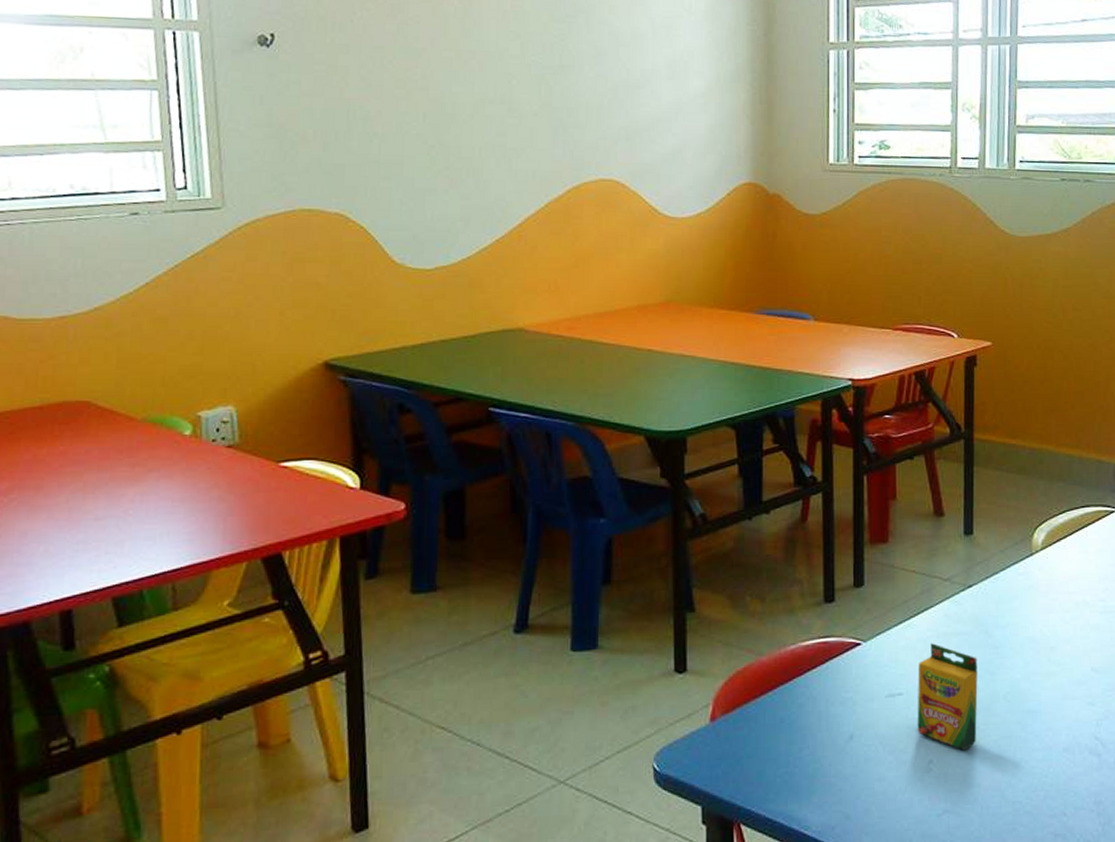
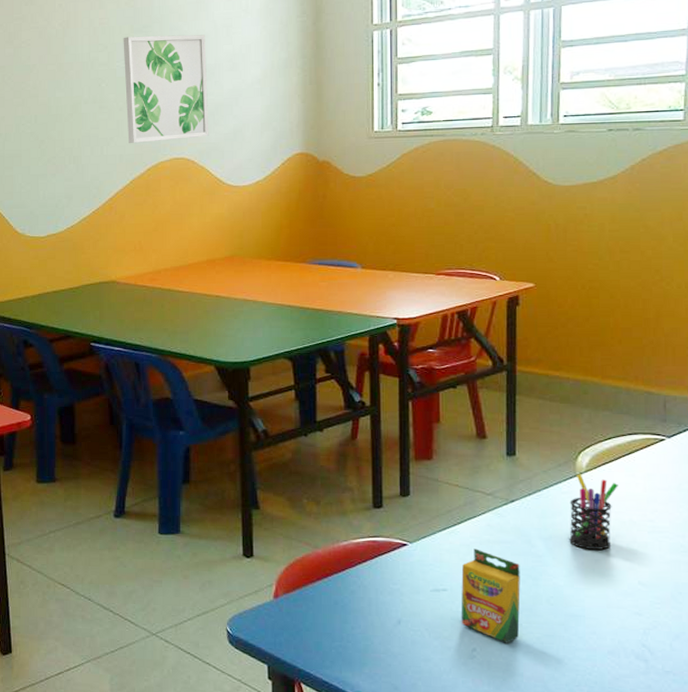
wall art: none [540,26,643,158] -> present [123,34,209,143]
pen holder: none [1025,552,1072,636] -> present [569,474,618,550]

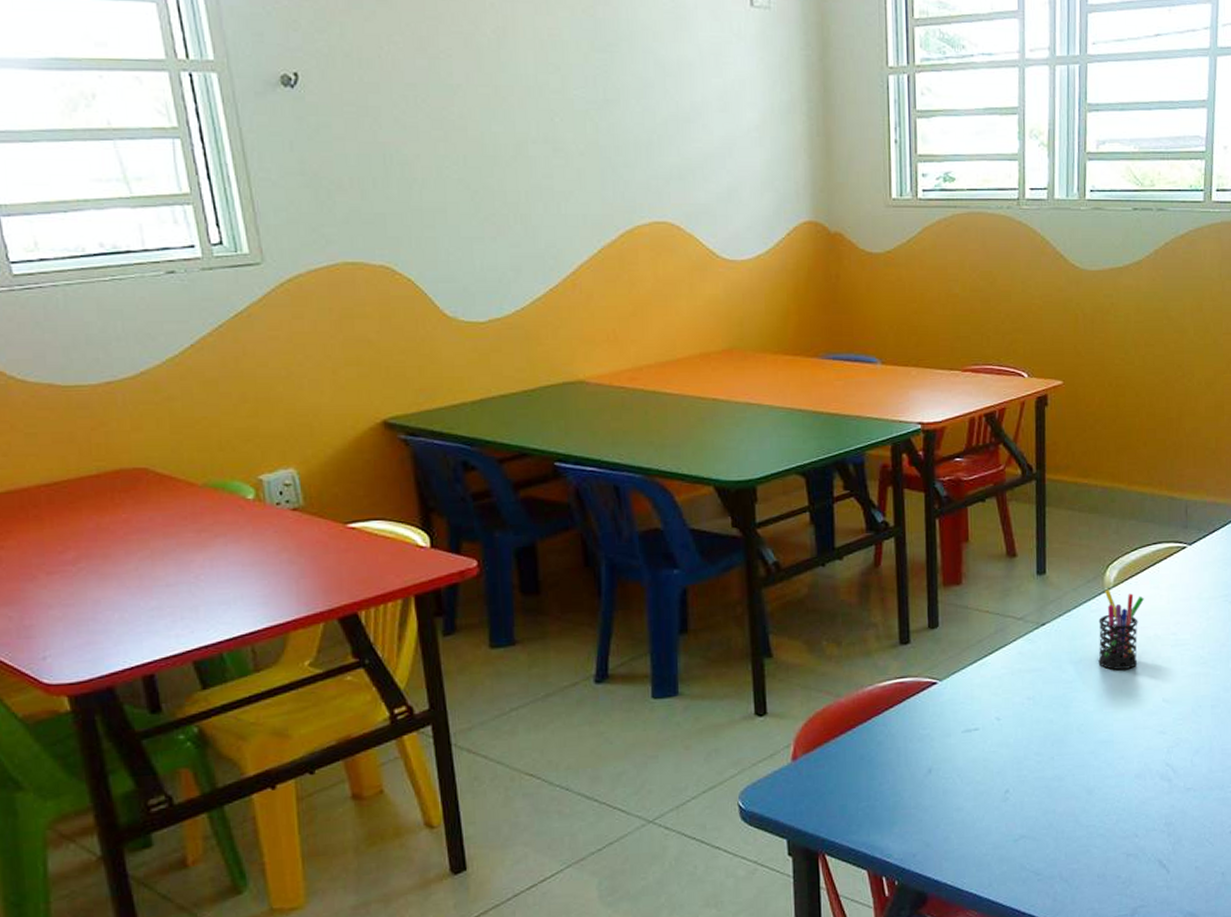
wall art: present [123,34,209,143] -> none [581,56,697,200]
crayon box: present [461,548,521,644] -> none [993,680,1052,780]

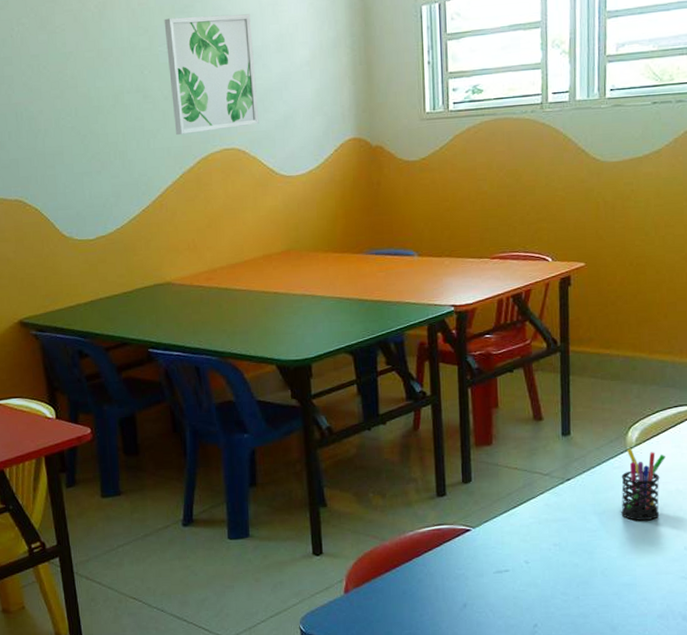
wall art: none [581,56,697,200] -> present [164,14,259,135]

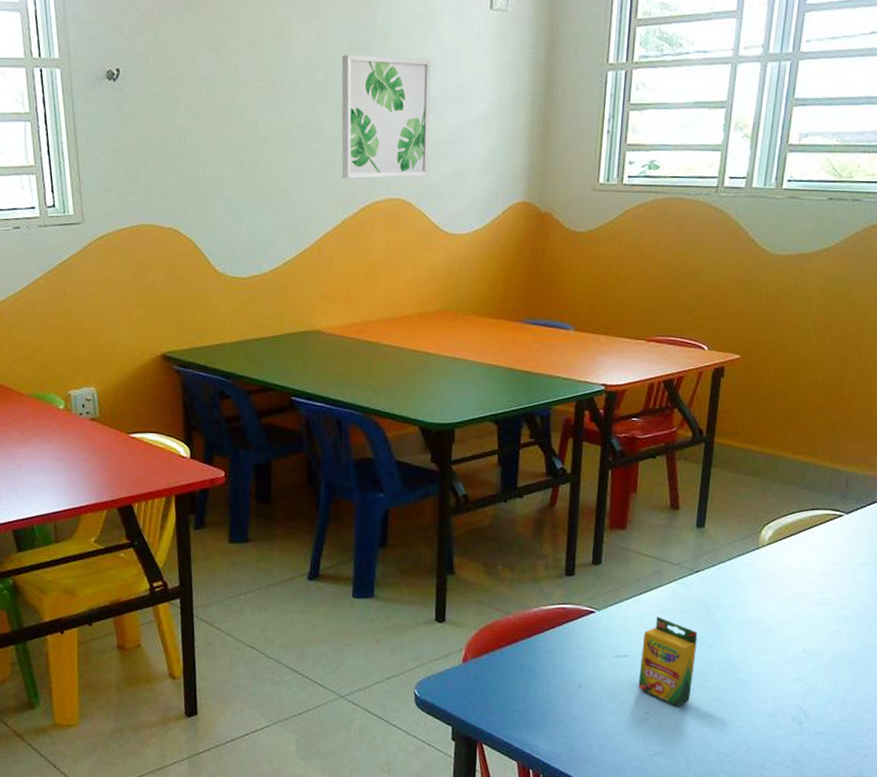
crayon box: none [522,528,577,617] -> present [638,617,698,707]
pen holder: present [621,448,665,520] -> none [745,546,796,620]

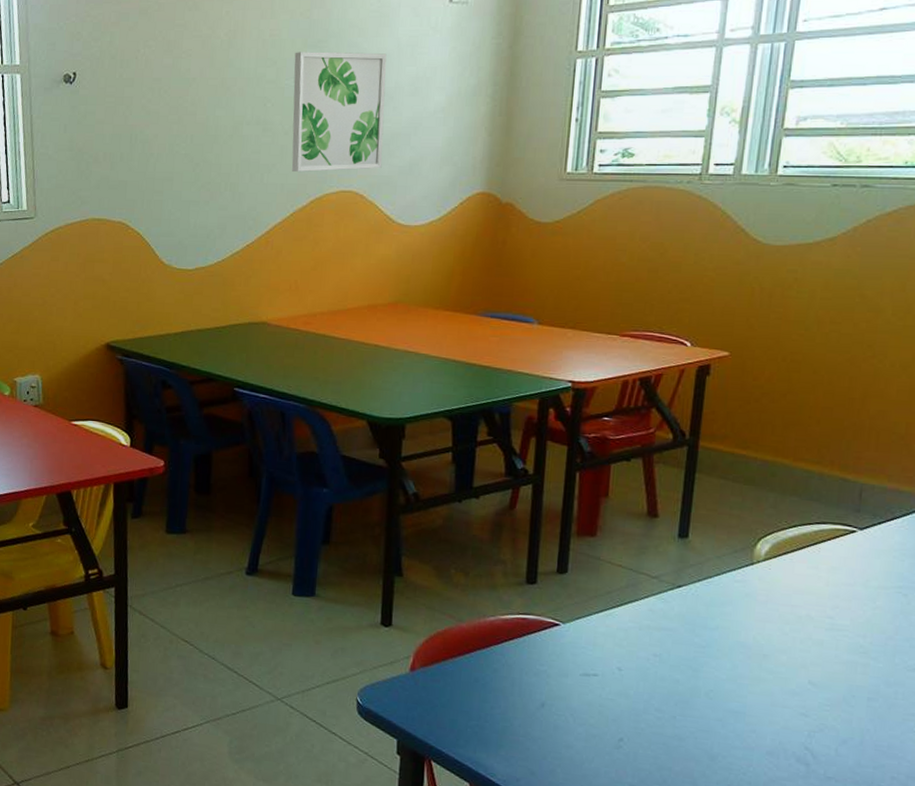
crayon box: present [638,617,698,707] -> none [609,634,680,736]

